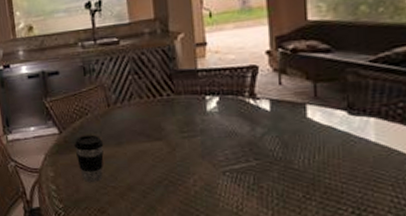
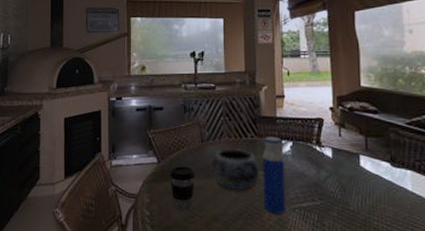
decorative bowl: none [120,109,180,156] -> present [210,147,259,190]
water bottle: none [182,92,215,179] -> present [262,136,286,214]

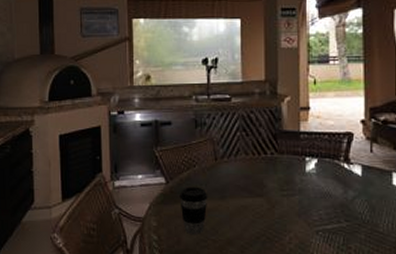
decorative bowl: present [210,147,259,190] -> none [225,166,279,212]
water bottle: present [262,136,286,214] -> none [283,152,309,237]

